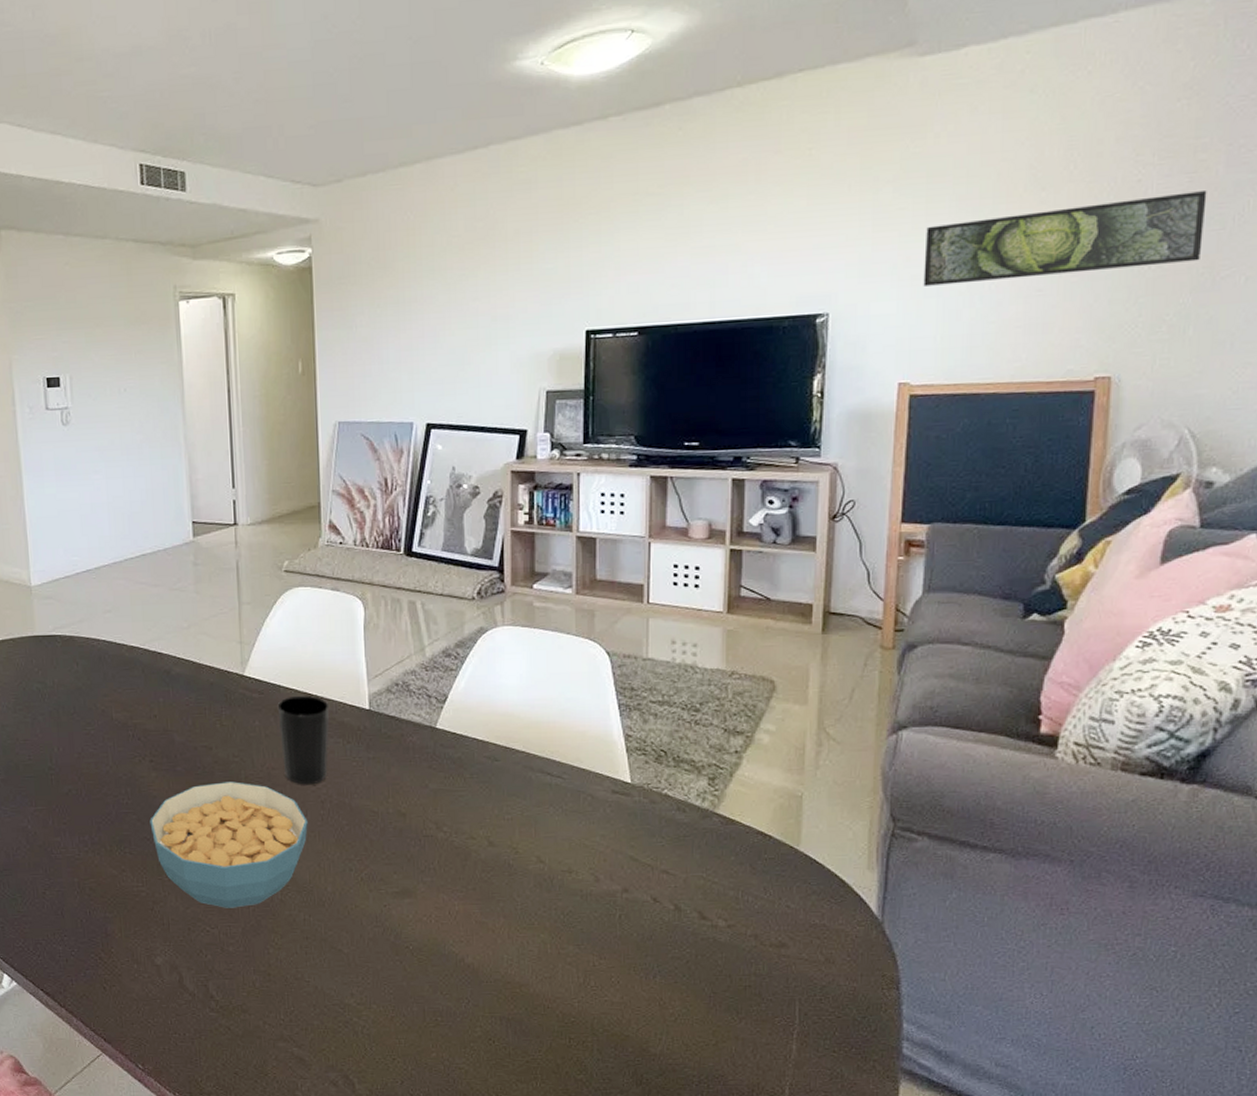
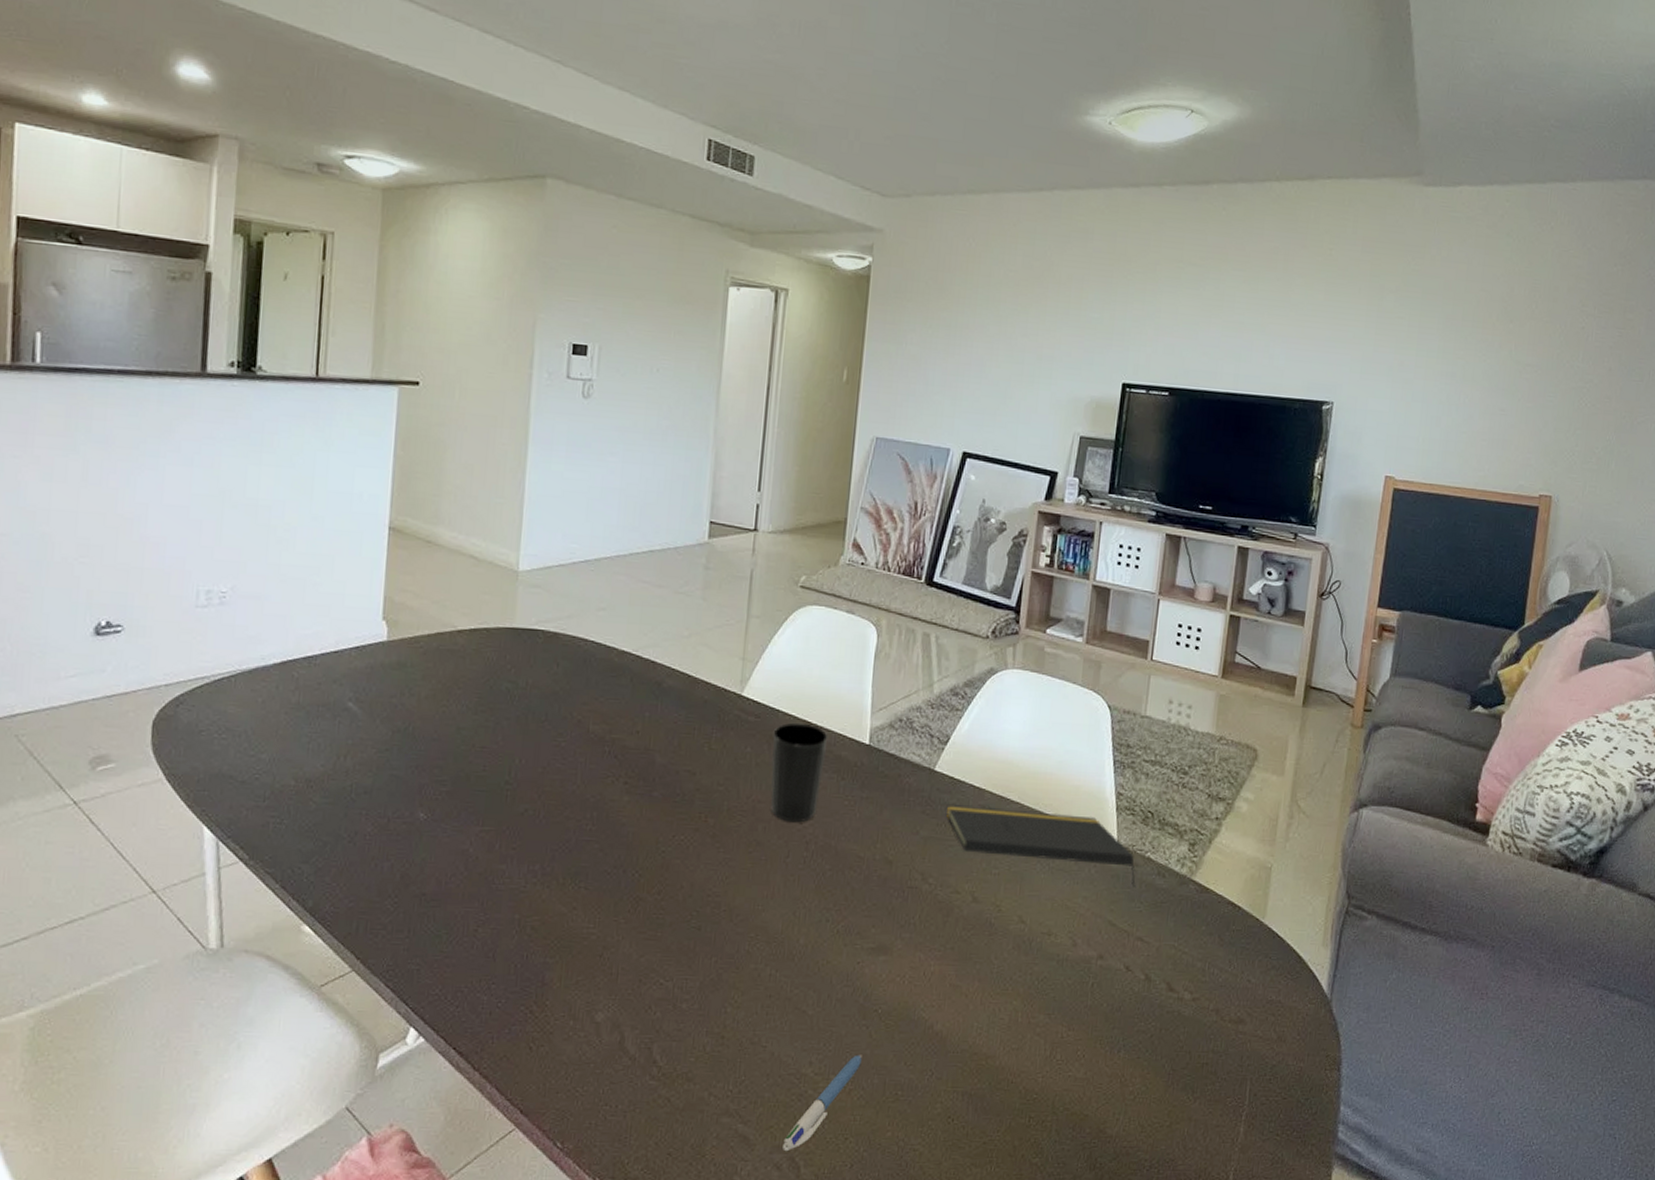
cereal bowl: present [150,782,308,908] -> none [613,812,789,958]
pen: none [336,986,400,1071] -> present [783,1054,862,1152]
notepad: none [453,757,655,824] -> present [946,803,1135,888]
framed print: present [923,191,1207,286] -> none [1412,337,1632,405]

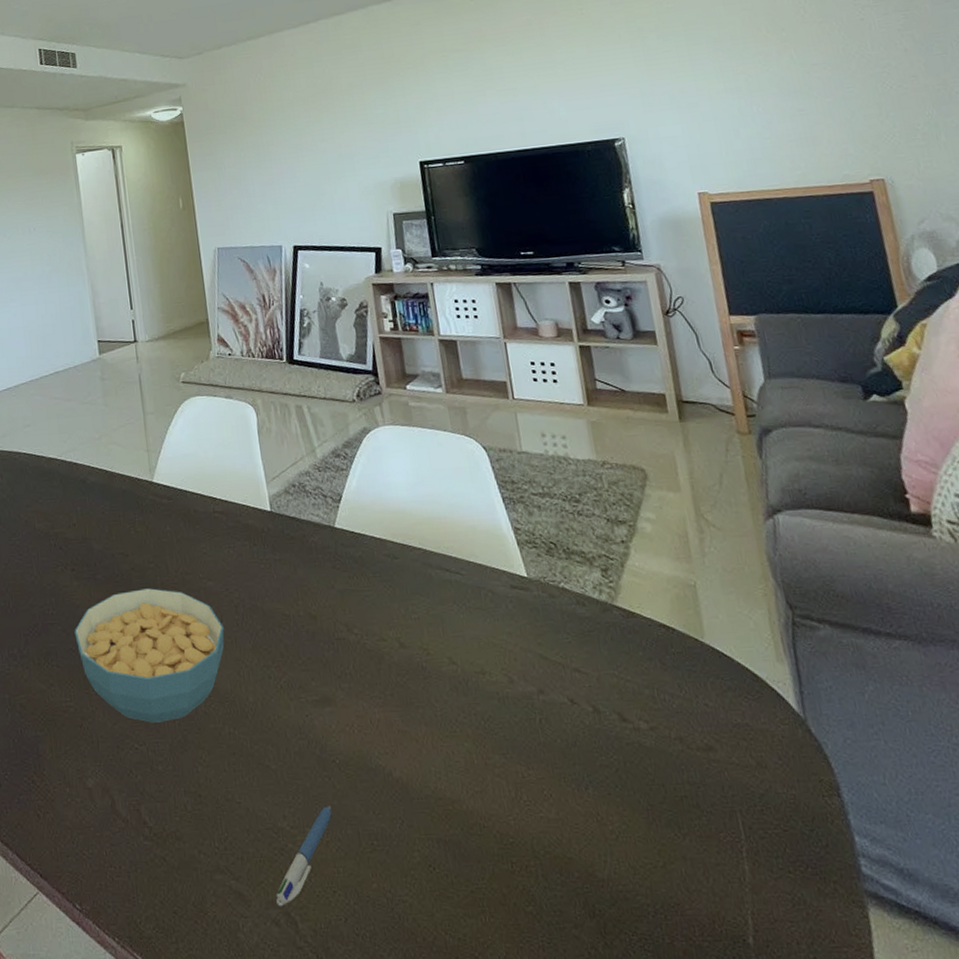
cereal bowl: none [613,812,789,958] -> present [74,588,225,723]
cup: present [770,722,828,823] -> none [185,499,238,590]
notepad: present [946,803,1135,888] -> none [354,554,558,620]

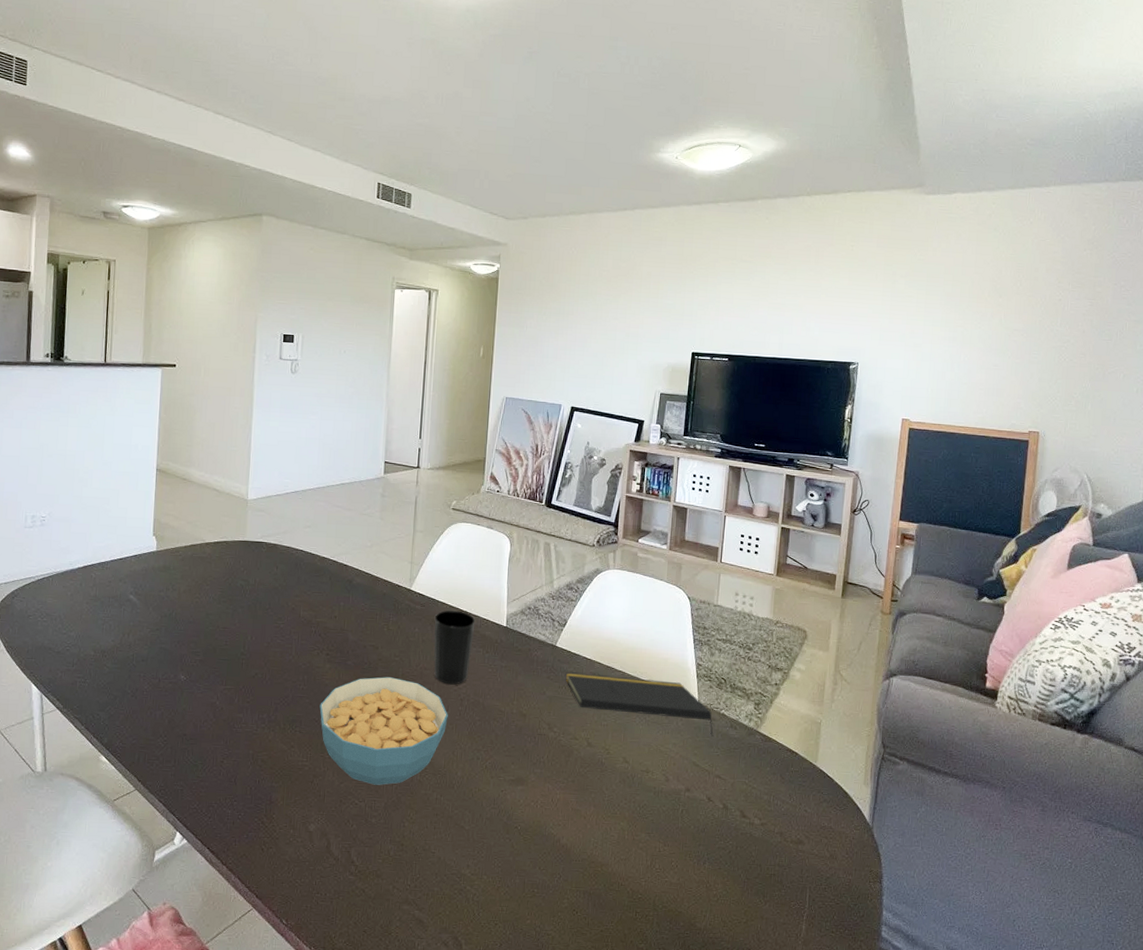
cup: none [185,499,238,590] -> present [434,610,476,685]
pen: present [276,806,332,907] -> none [449,860,507,933]
notepad: none [354,554,558,620] -> present [566,671,713,737]

